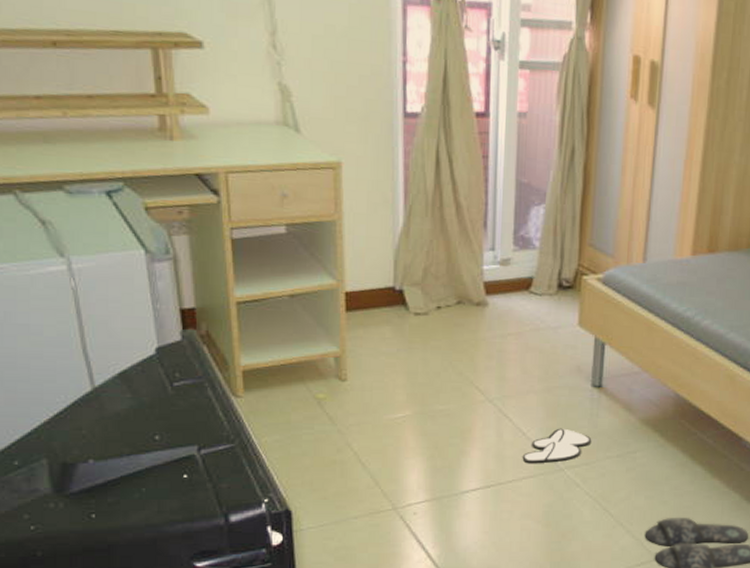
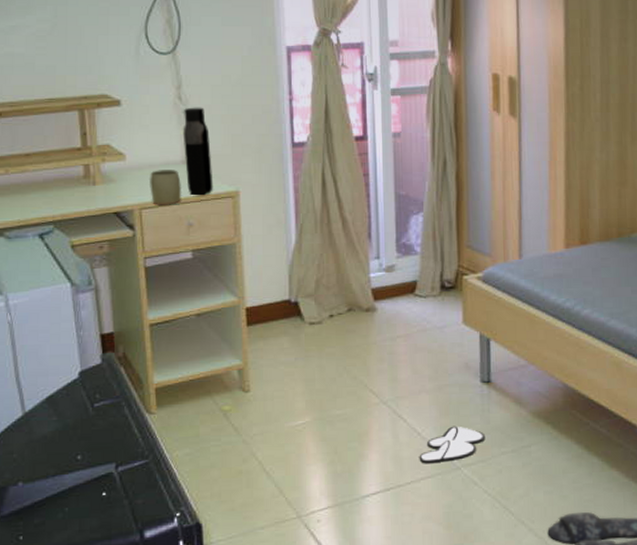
mug: none [236,129,274,171] -> present [148,170,181,205]
water bottle: none [277,58,312,164] -> present [183,107,213,196]

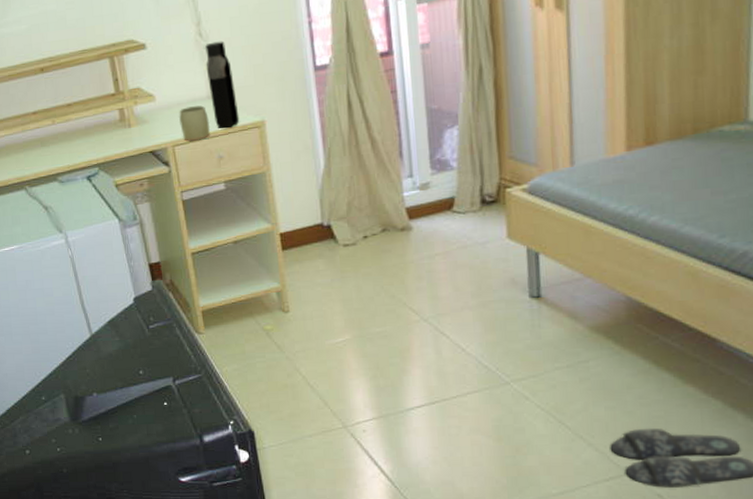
slippers: present [419,426,486,464] -> none [464,341,537,379]

